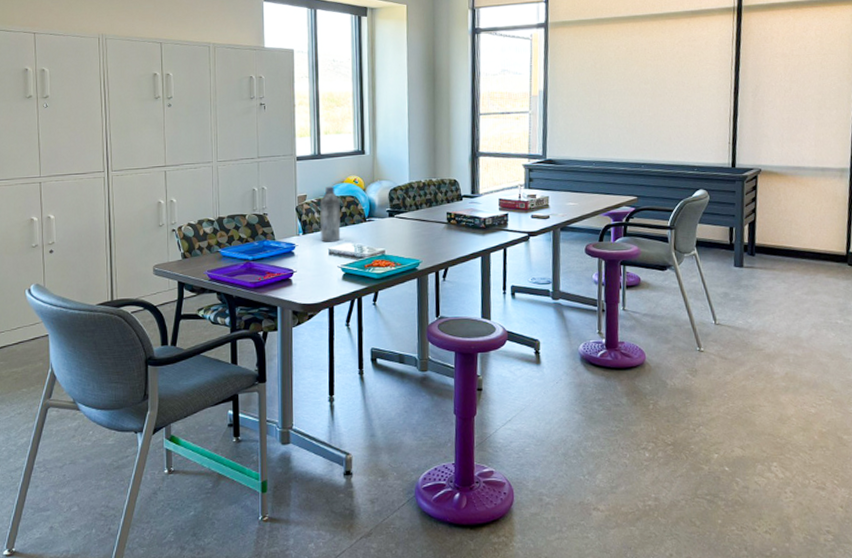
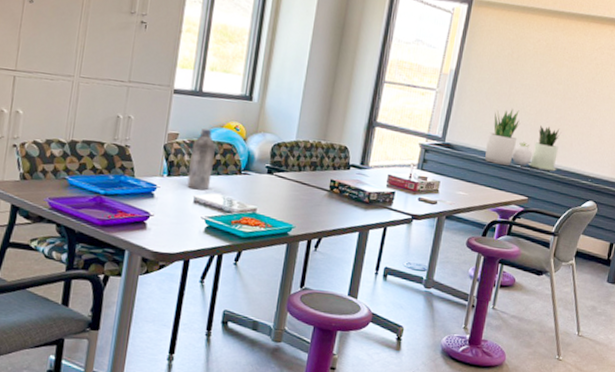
planter: none [586,115,616,171] -> present [485,108,520,165]
succulent plant: none [613,144,634,168] -> present [512,141,533,166]
planter: none [631,125,661,169] -> present [528,125,561,172]

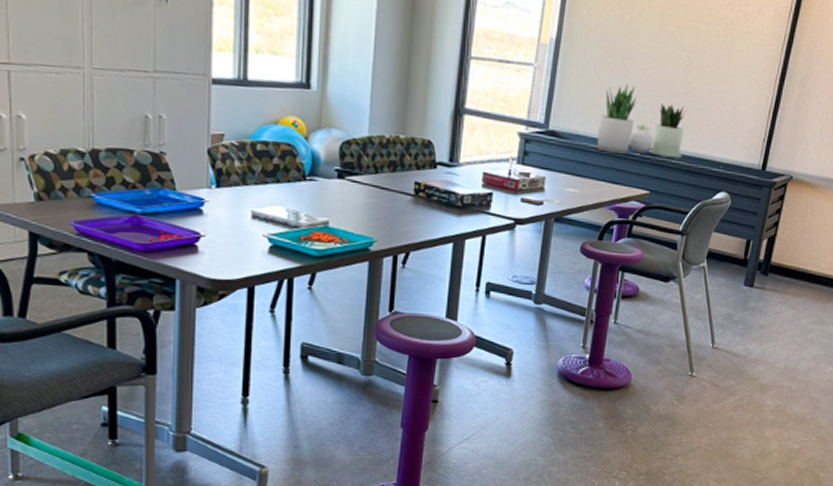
water bottle: present [187,128,216,191] -> none [242,126,271,203]

